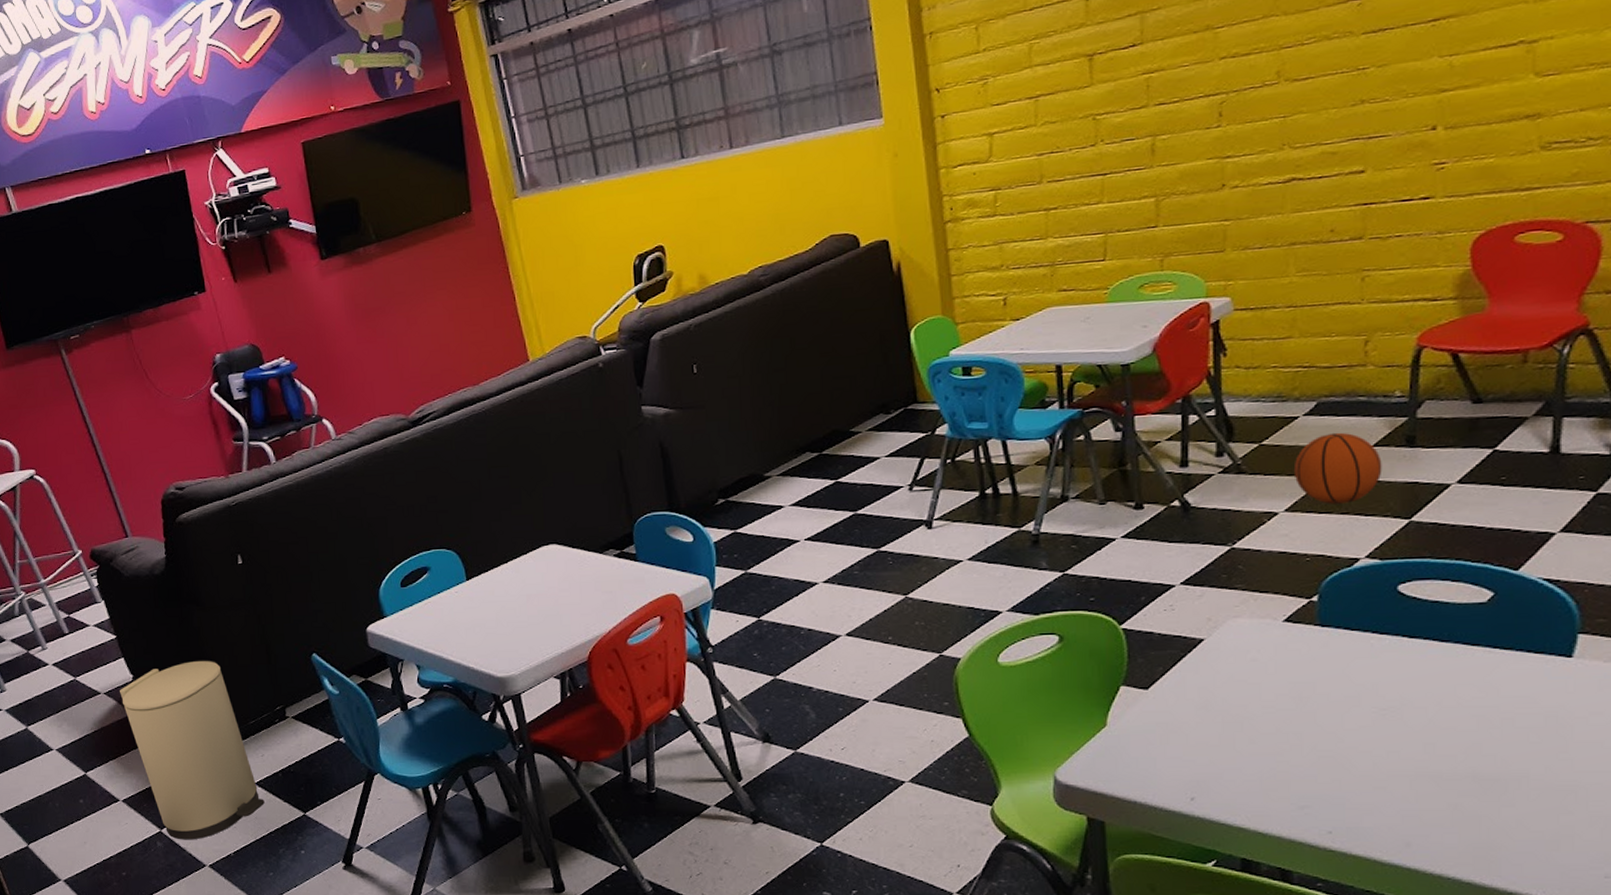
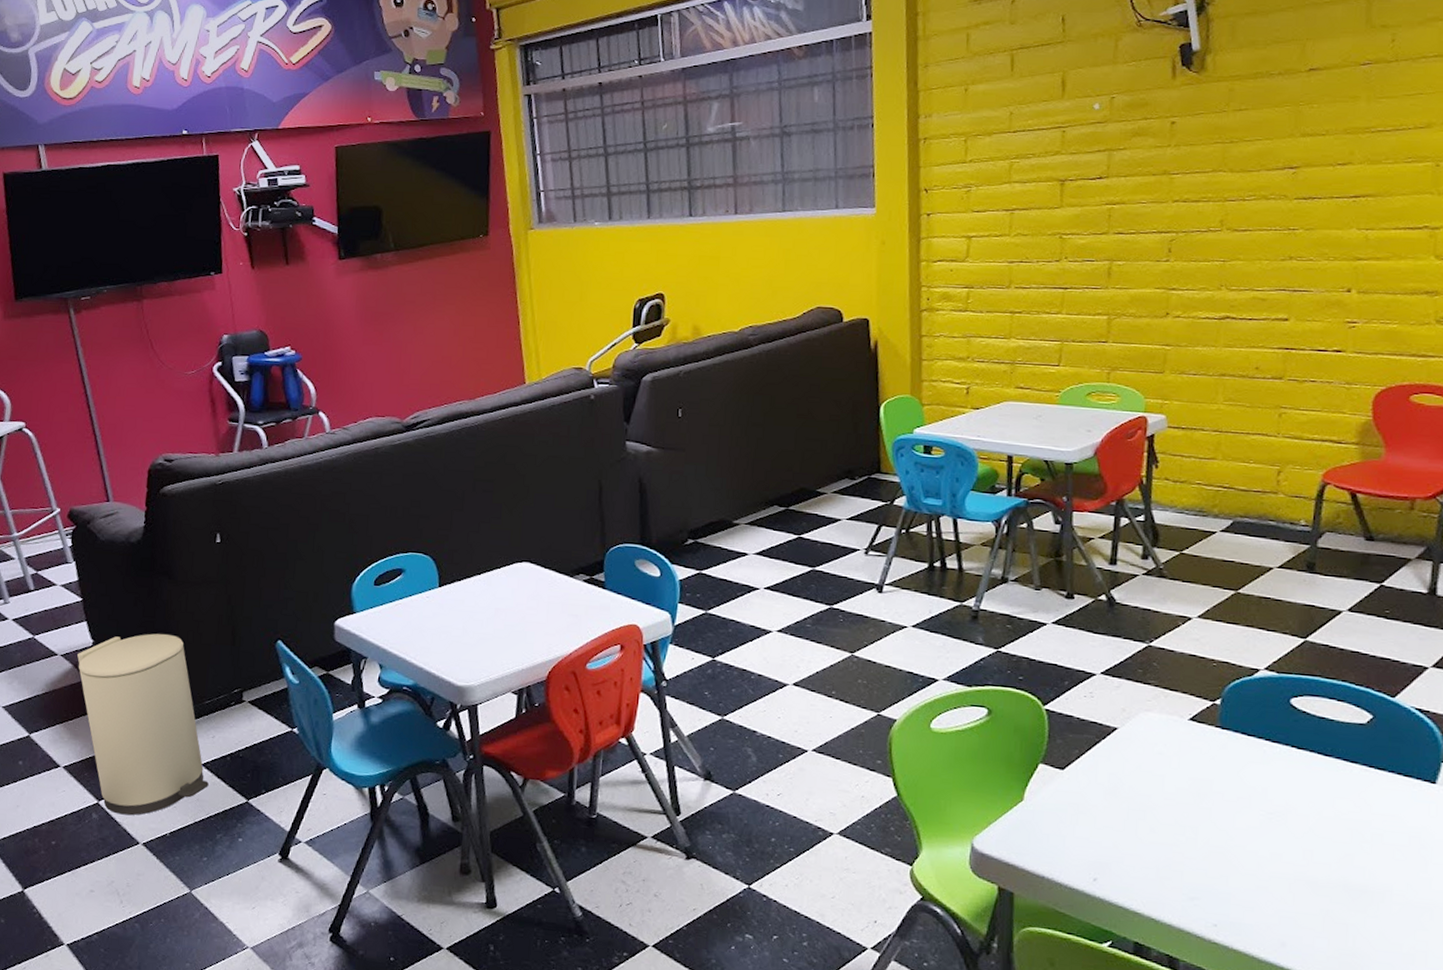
basketball: present [1293,432,1382,504] -> none [1208,550,1285,617]

